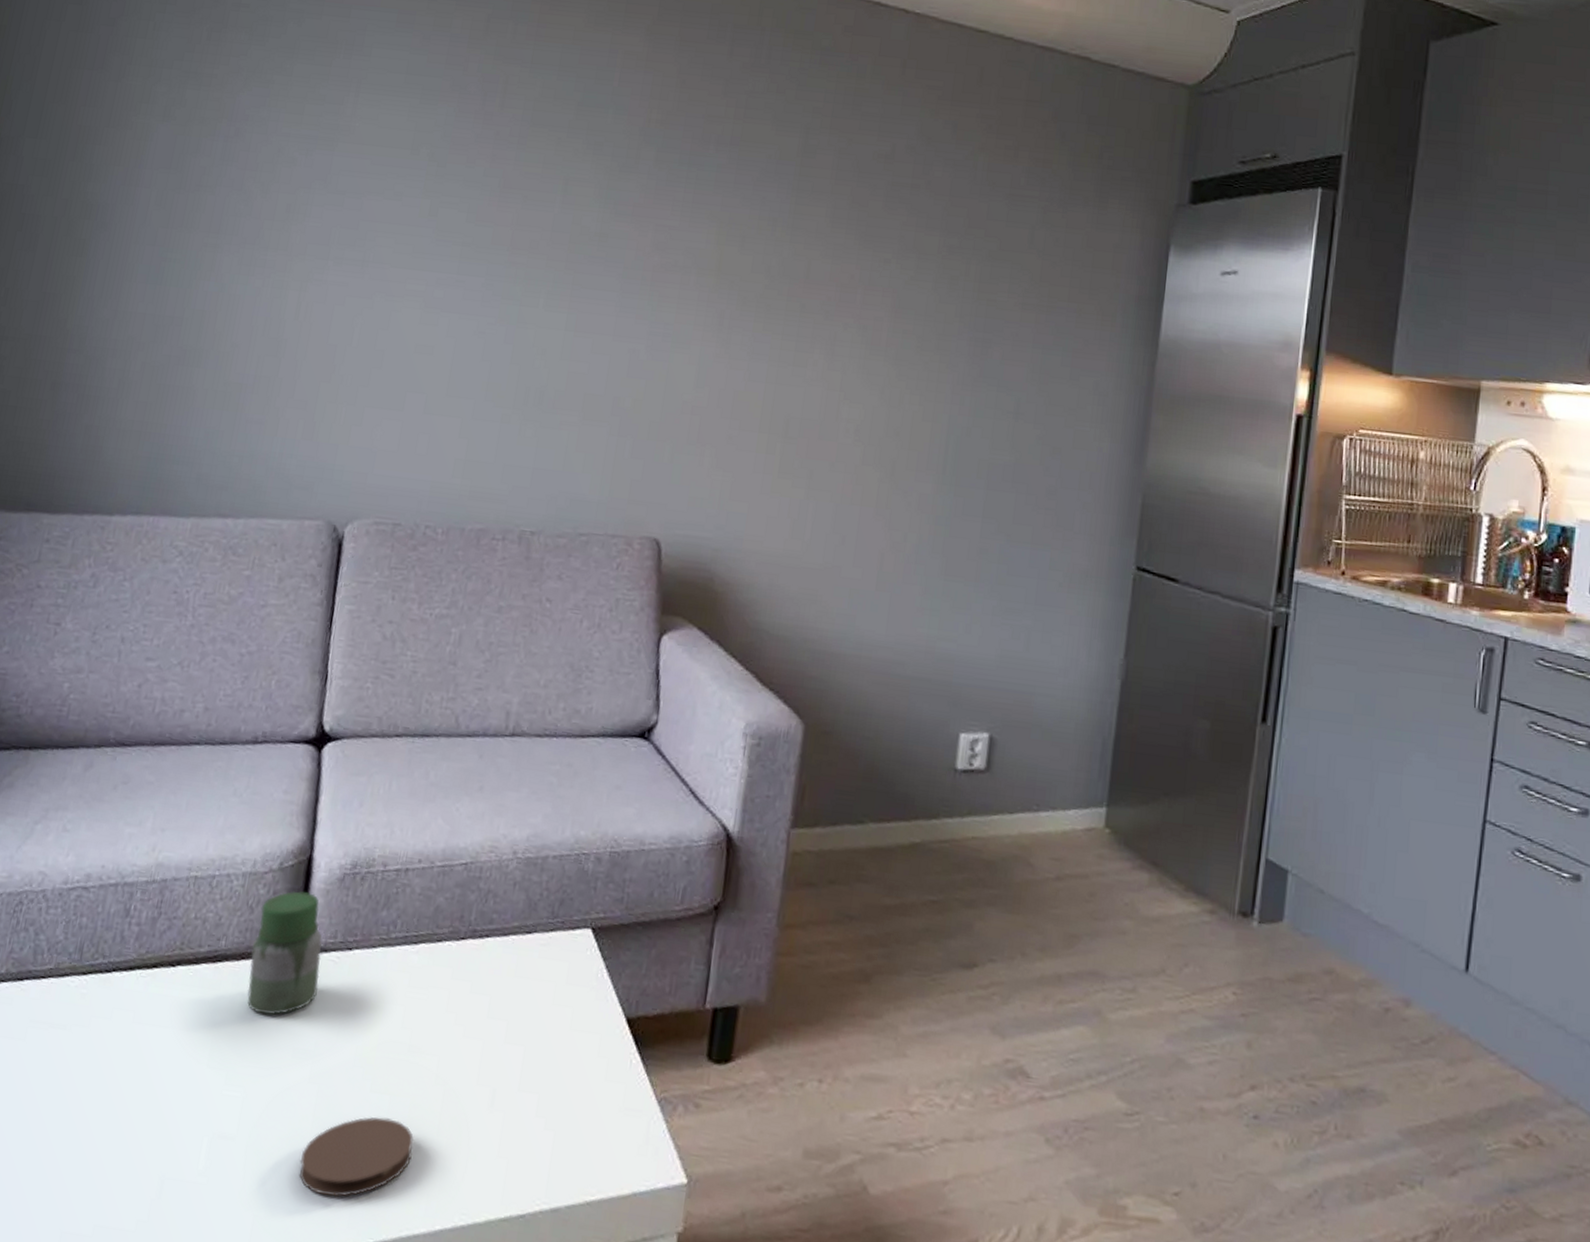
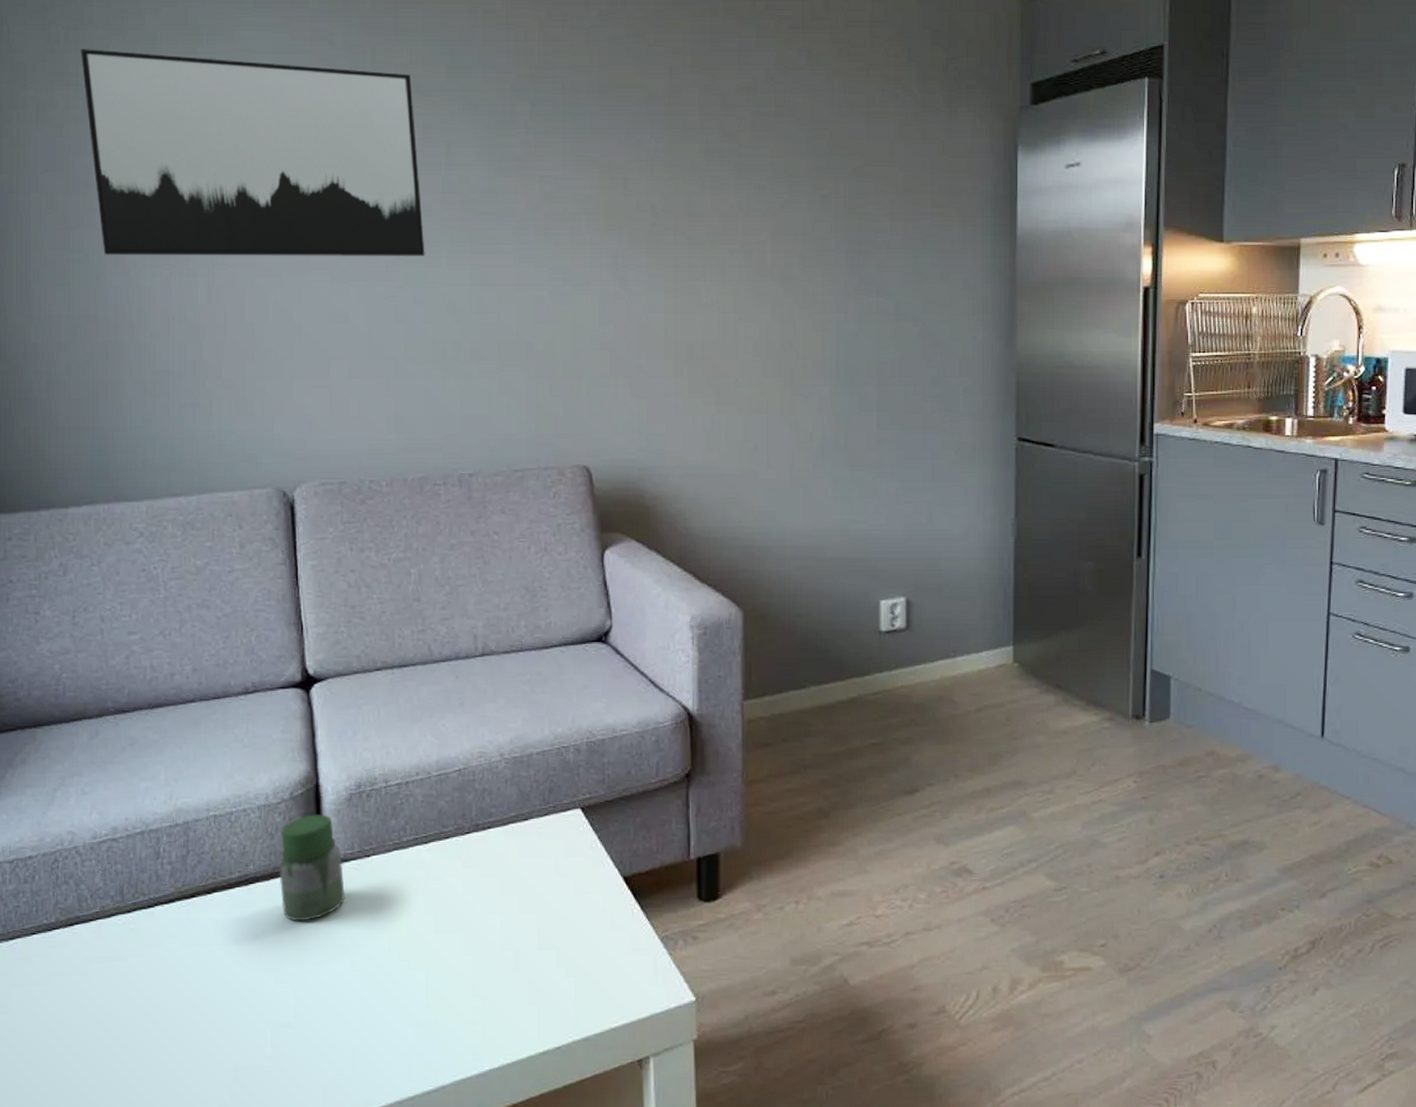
wall art: none [201,51,540,295] -> present [81,49,425,257]
coaster: present [299,1117,414,1198] -> none [356,989,454,1059]

